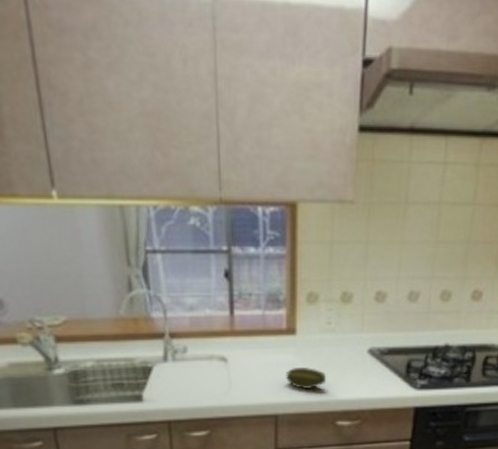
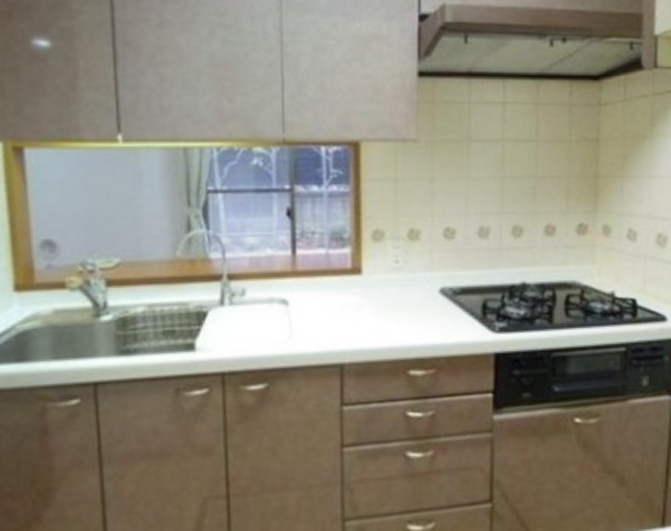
fruit: present [286,368,327,390] -> none [352,310,396,335]

